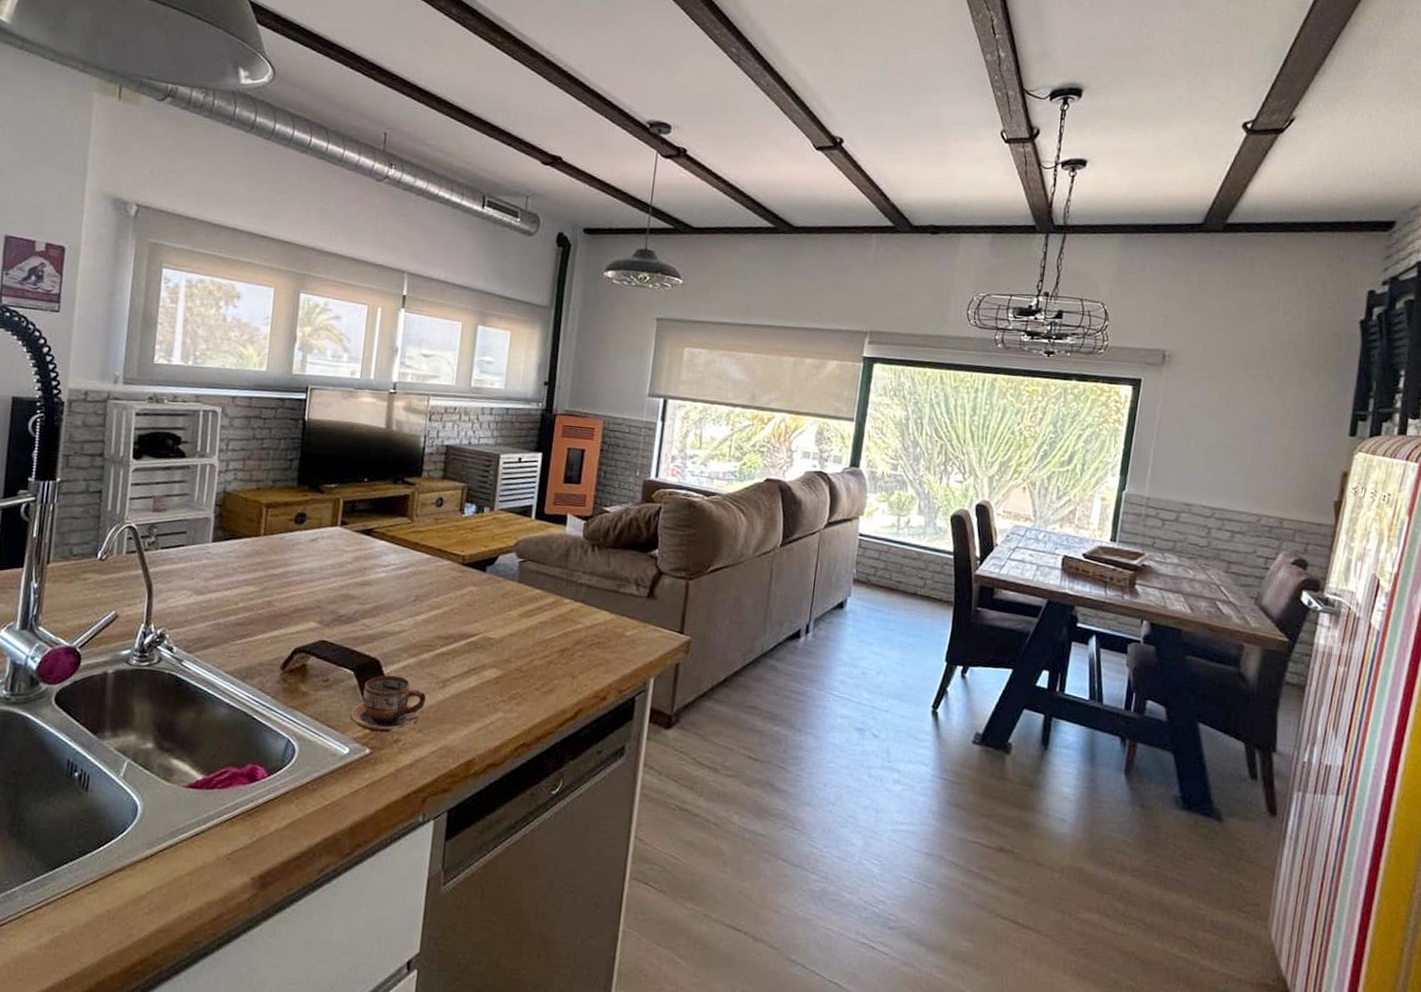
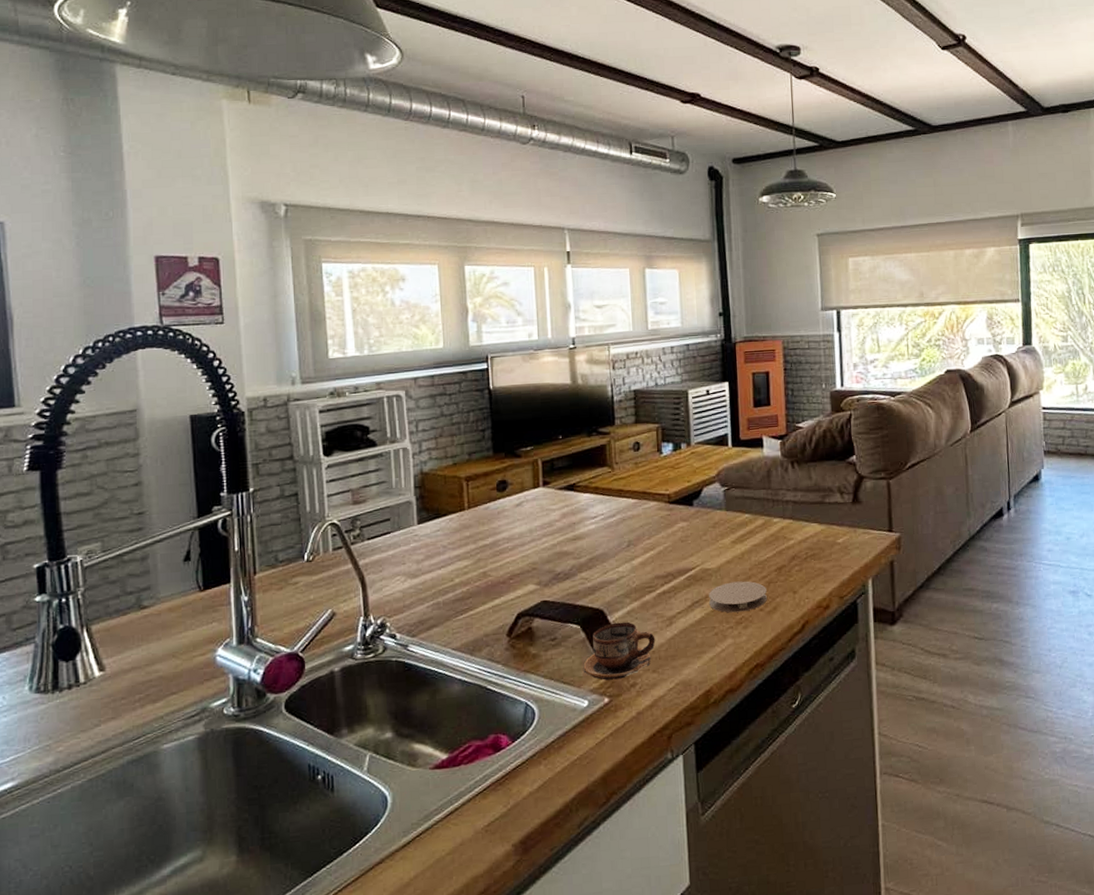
coaster: none [485,655,546,688] -> present [708,581,767,613]

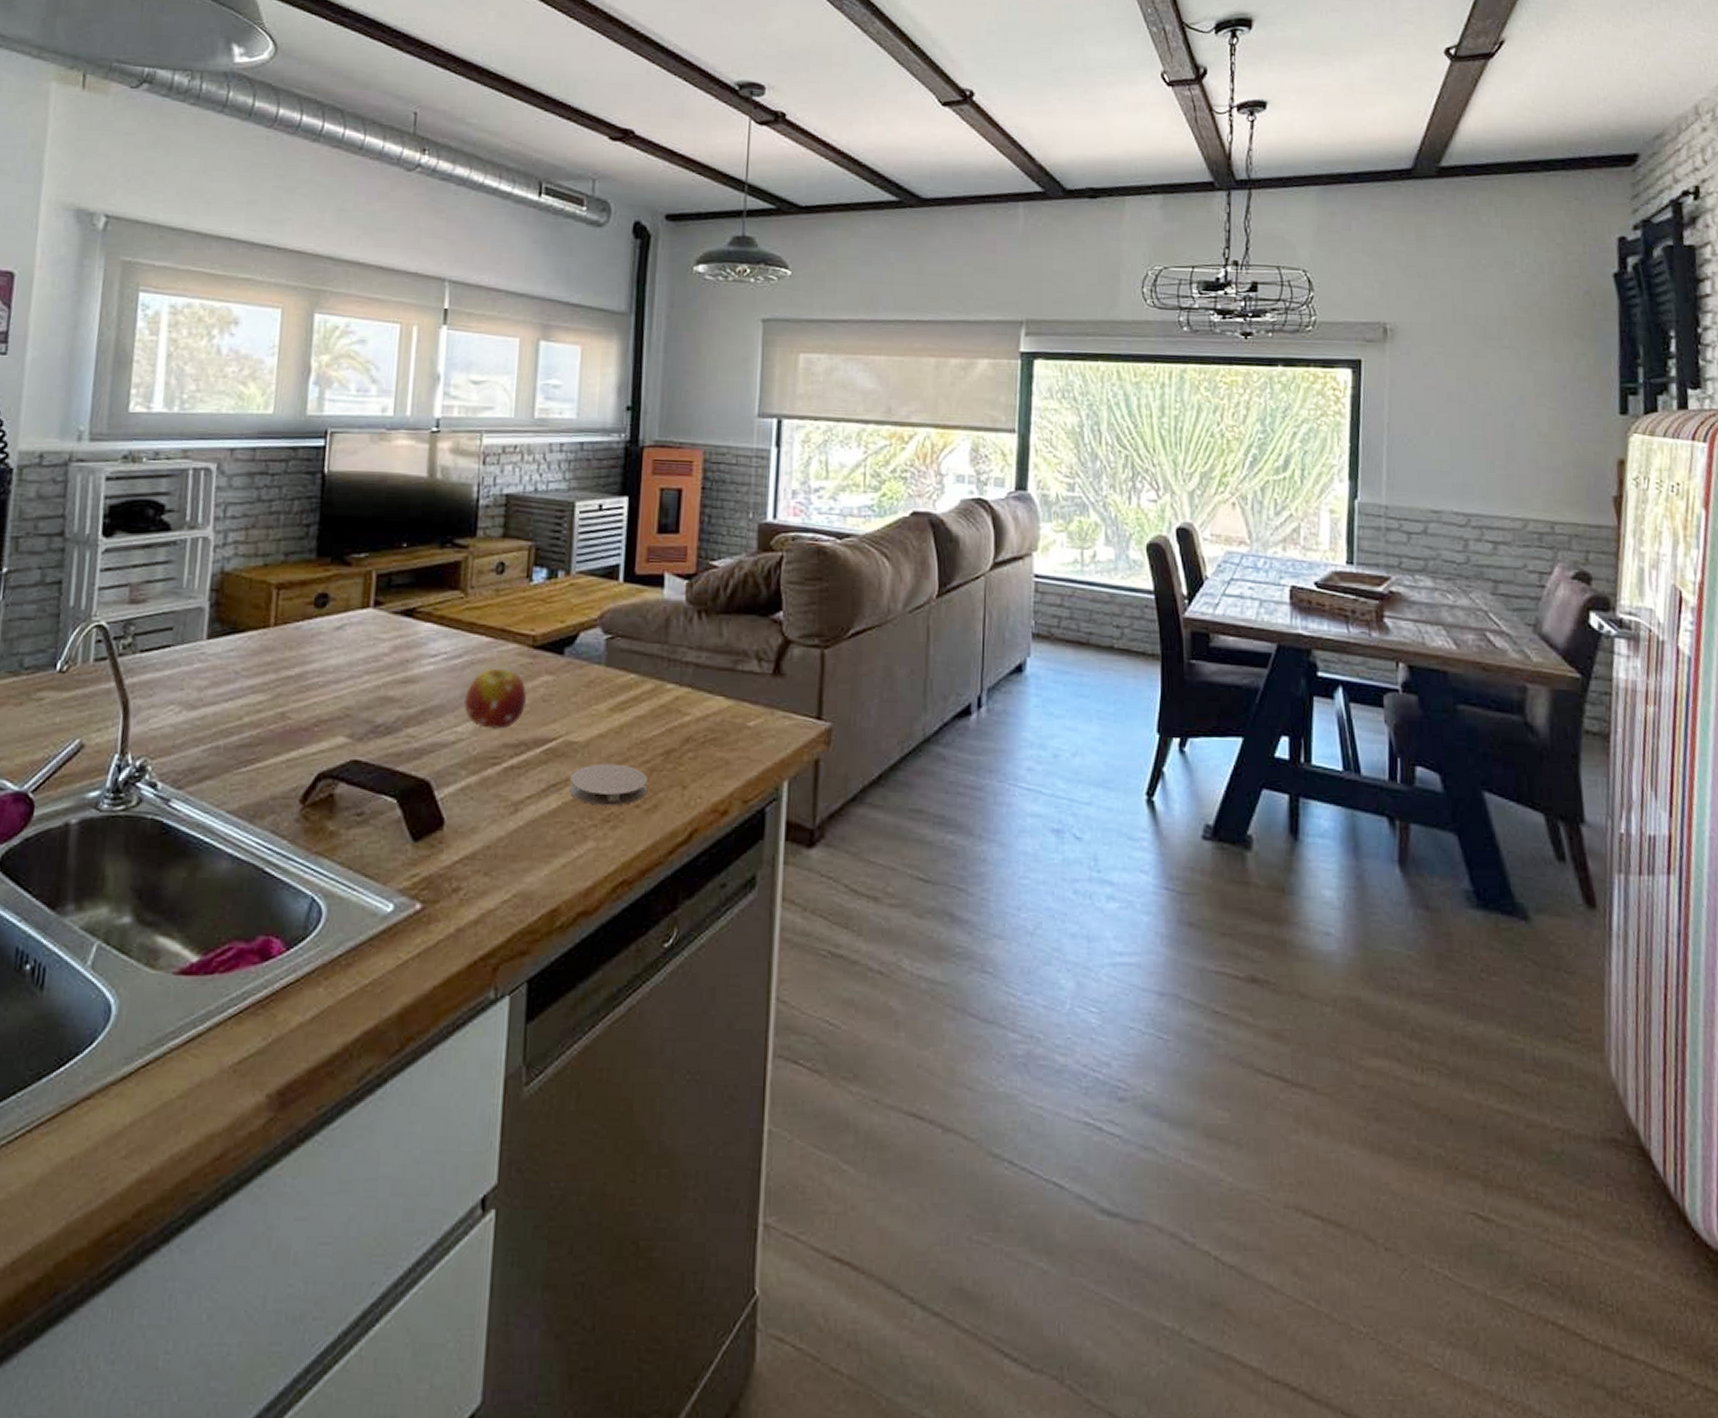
cup: present [583,621,656,680] -> none [393,801,493,879]
fruit: none [622,521,670,567] -> present [464,668,527,729]

